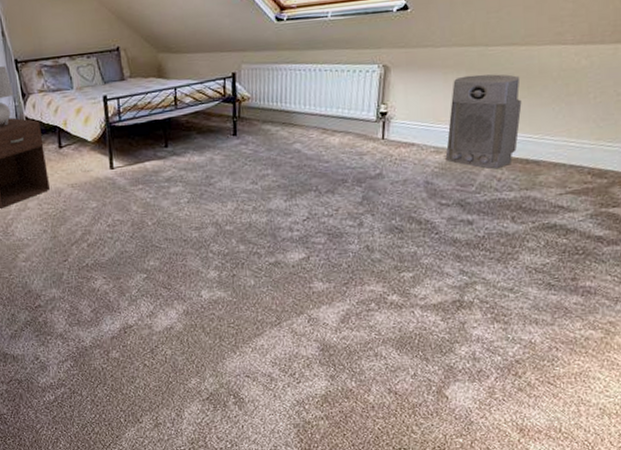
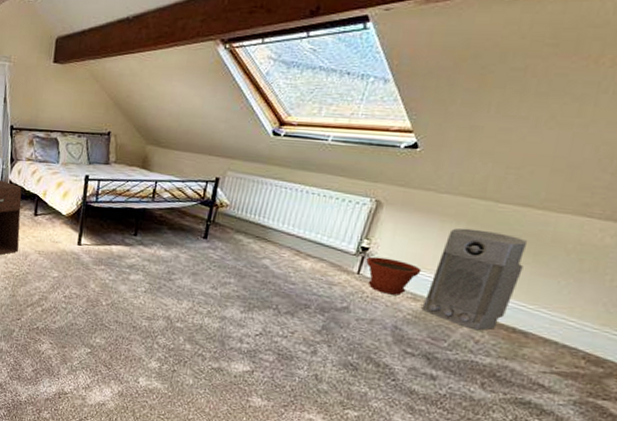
plant pot: none [387,118,437,153] -> present [366,256,422,295]

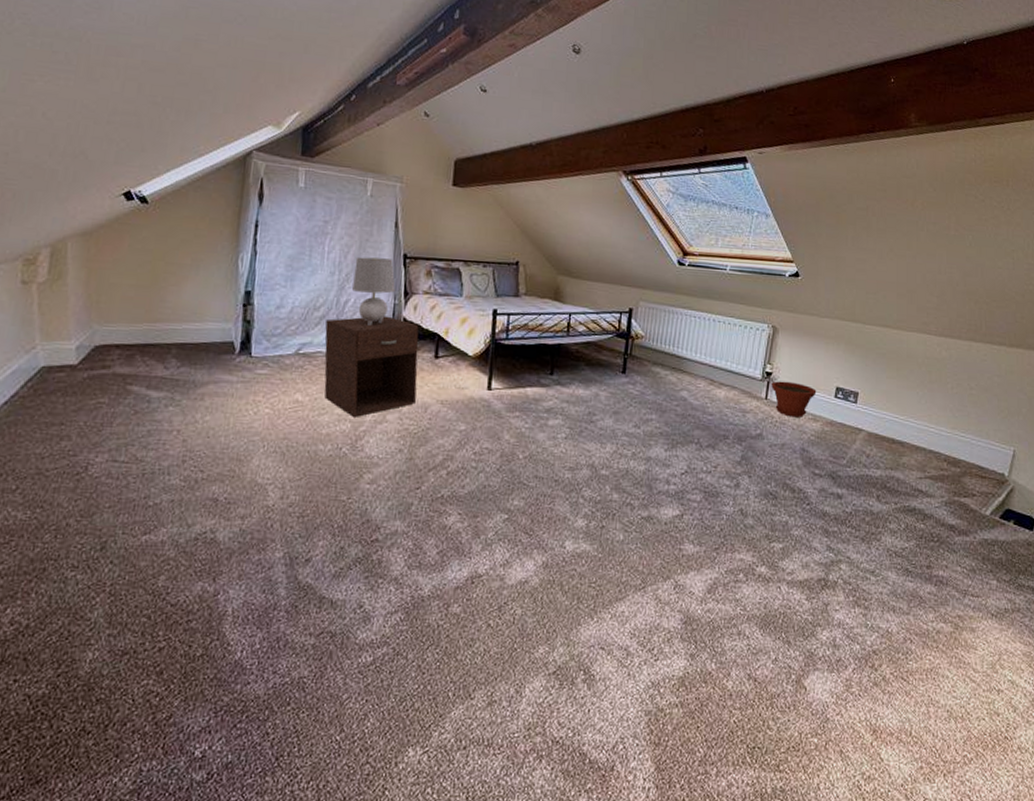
air purifier: present [421,228,528,331] -> none [821,349,891,445]

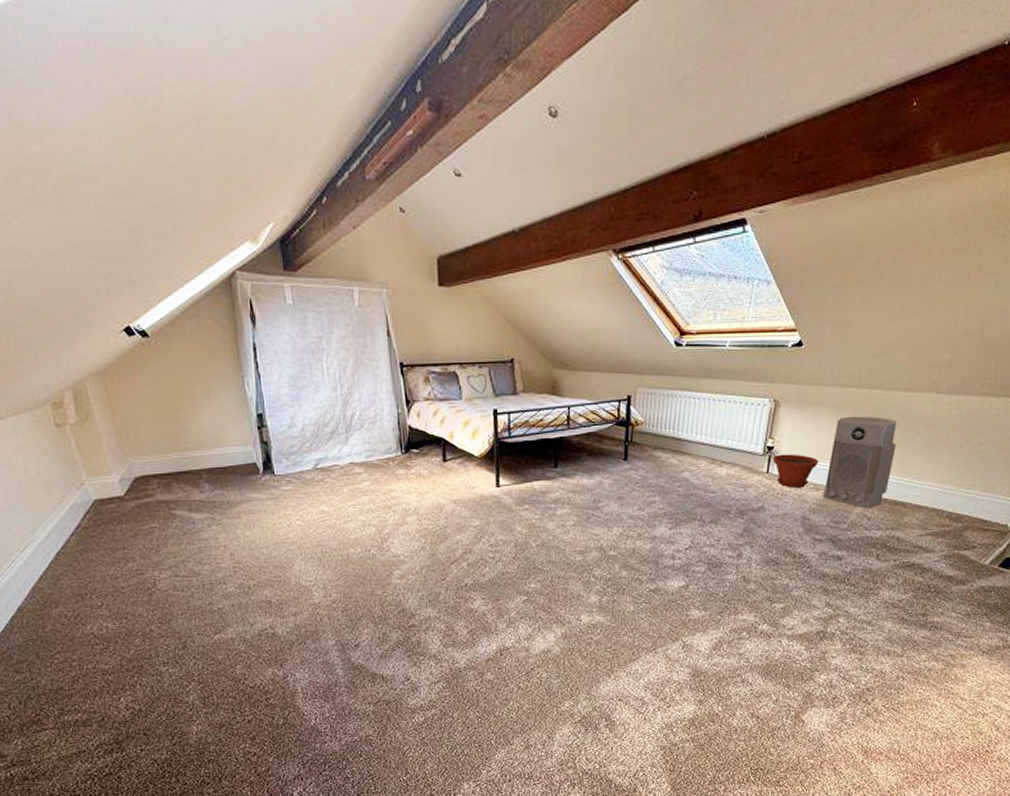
nightstand: present [324,316,419,417] -> none [337,425,431,522]
table lamp: present [352,256,395,325] -> none [354,369,397,436]
air purifier: none [821,349,891,445] -> present [823,416,897,509]

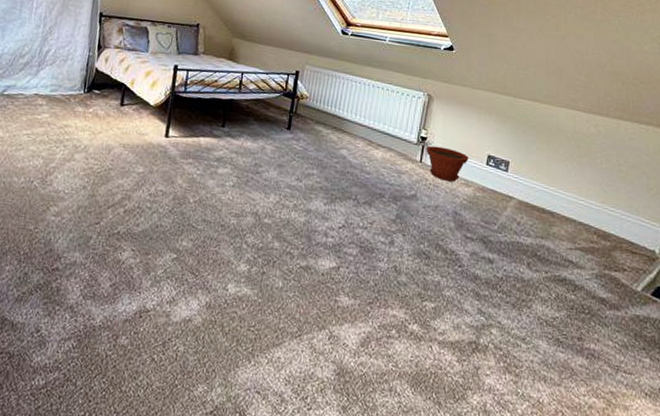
air purifier: present [823,416,897,509] -> none [473,119,541,213]

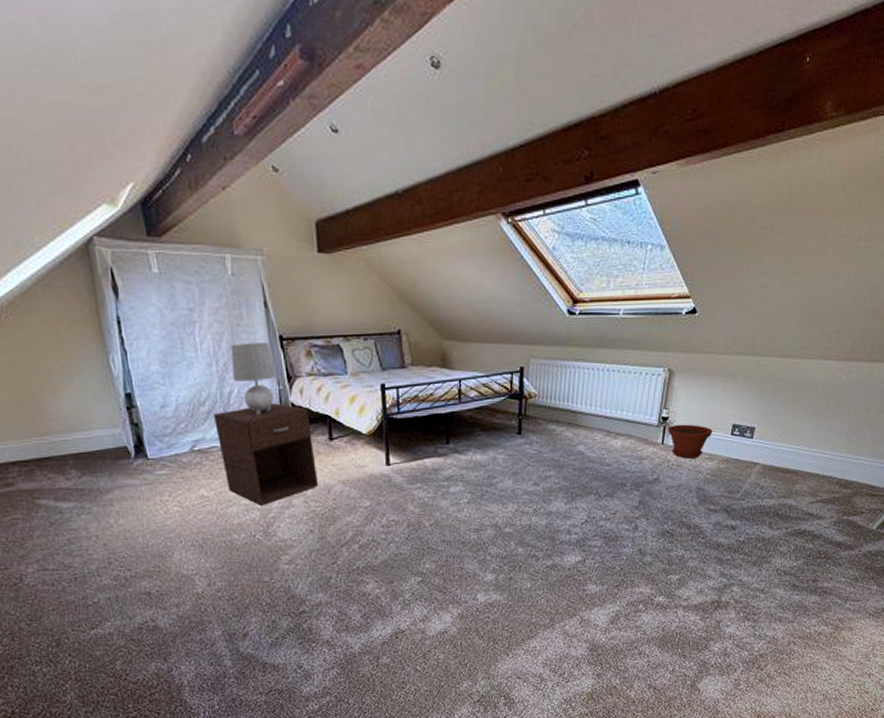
nightstand: none [22,65,109,154] -> present [214,403,318,506]
table lamp: none [54,13,91,73] -> present [230,343,277,415]

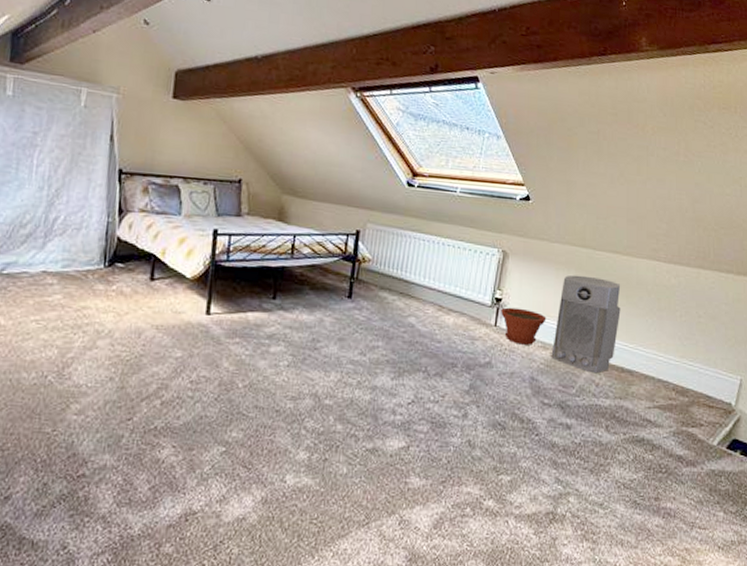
nightstand: present [214,403,318,506] -> none [29,234,134,343]
table lamp: present [230,343,277,415] -> none [62,171,109,245]
air purifier: none [717,384,790,477] -> present [551,275,621,374]

